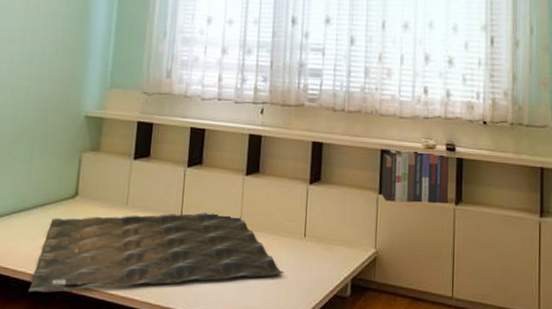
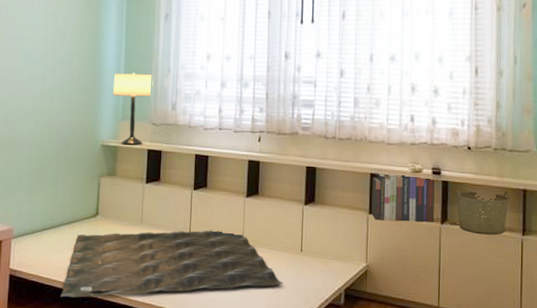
table lamp: none [100,36,148,117] -> present [112,73,154,145]
basket: none [470,167,527,217] -> present [455,189,510,235]

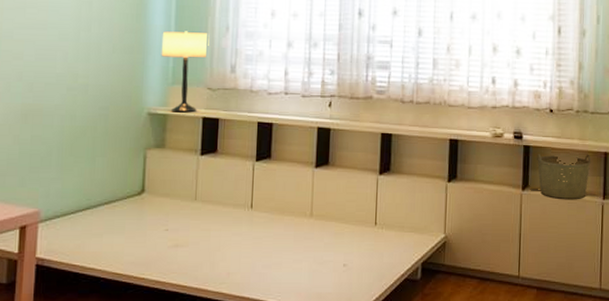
blanket: present [61,230,284,298] -> none [99,205,356,288]
books: present [371,172,435,223] -> none [450,137,516,190]

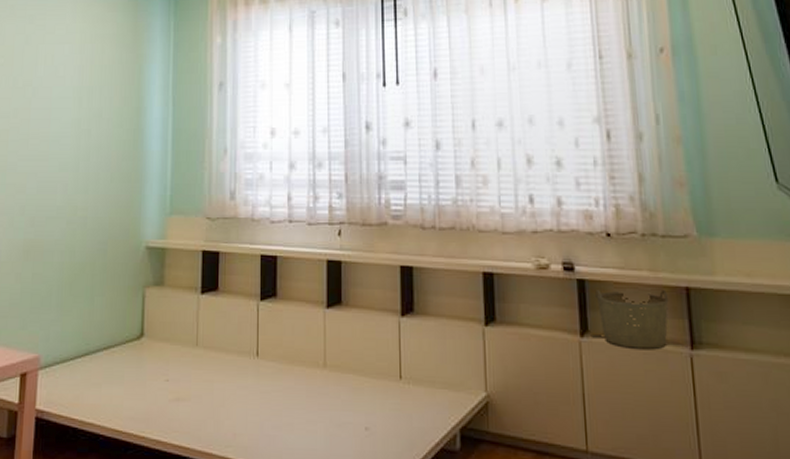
table lamp: present [161,31,210,113] -> none [158,156,207,246]

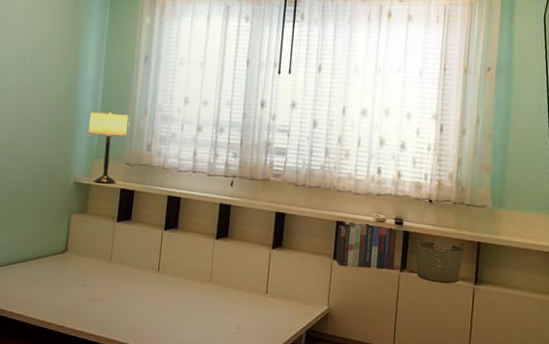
table lamp: none [158,156,207,246] -> present [87,112,130,184]
books: none [484,270,572,336] -> present [335,220,397,270]

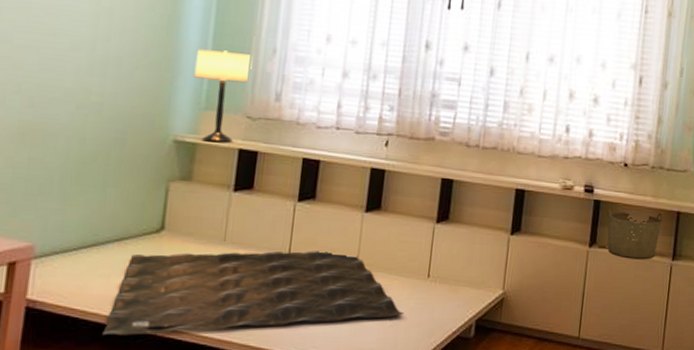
blanket: none [24,269,248,332] -> present [102,251,404,336]
books: present [335,220,397,270] -> none [513,187,586,246]

